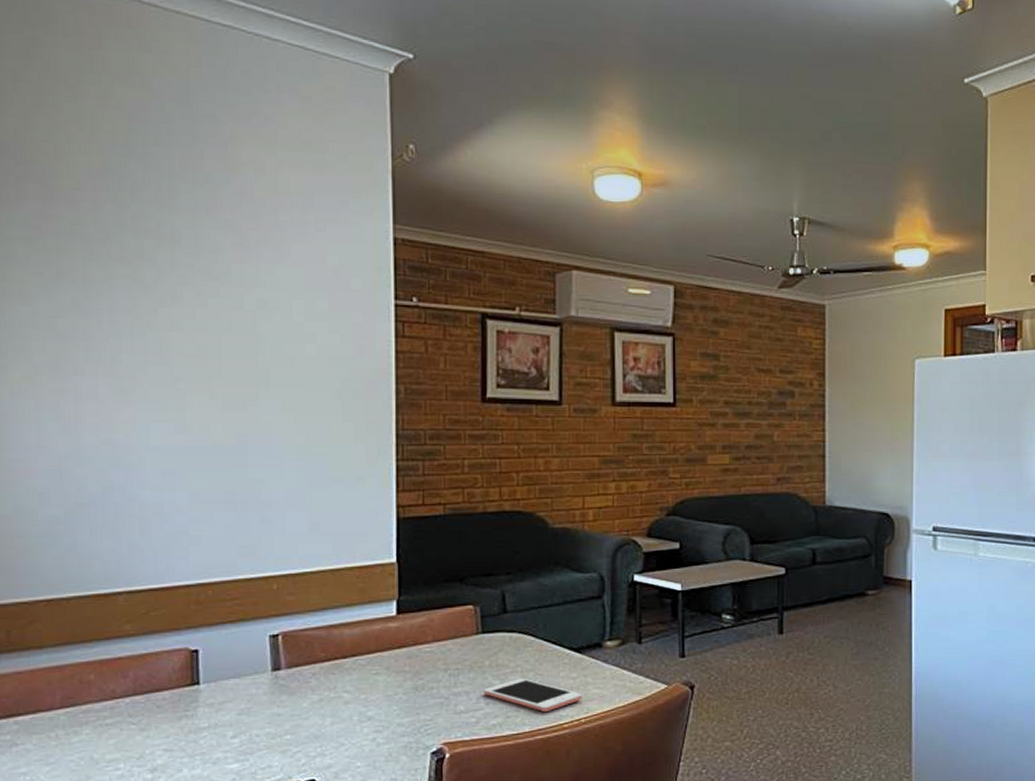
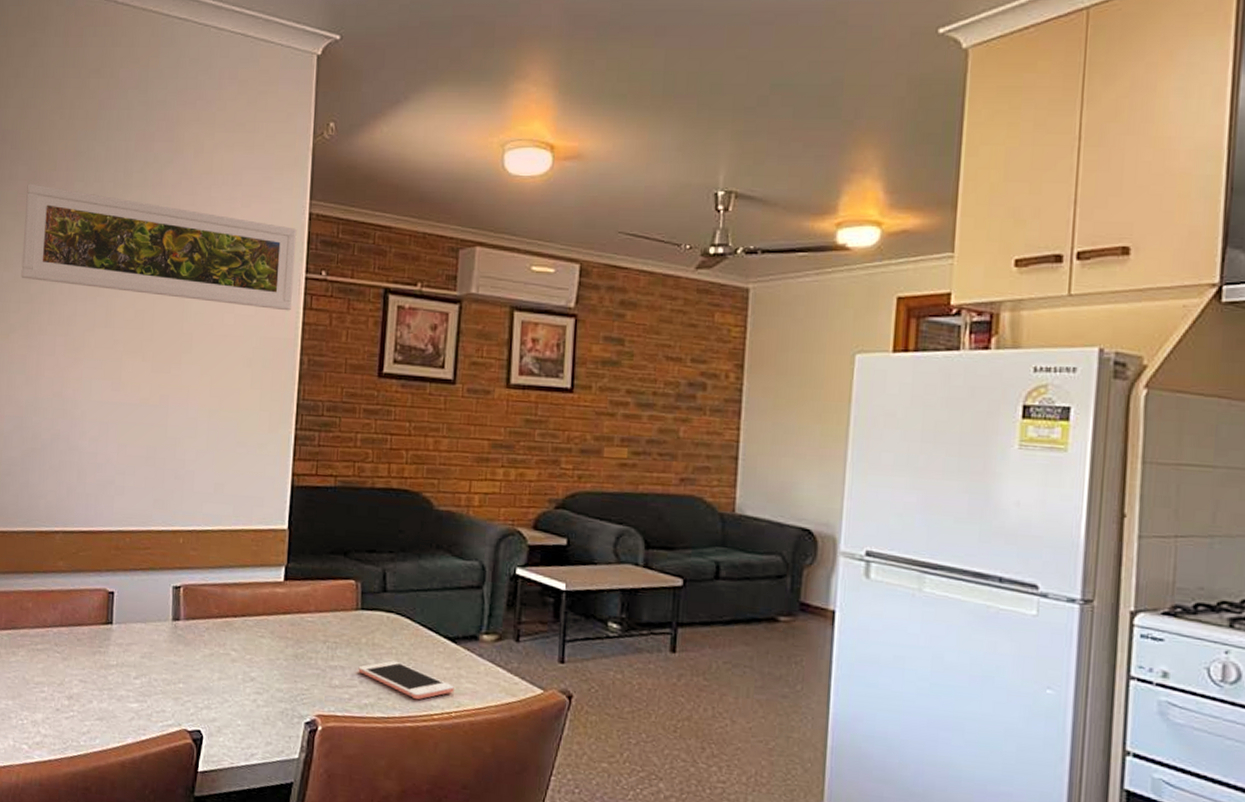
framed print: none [42,204,383,340] -> present [21,183,297,311]

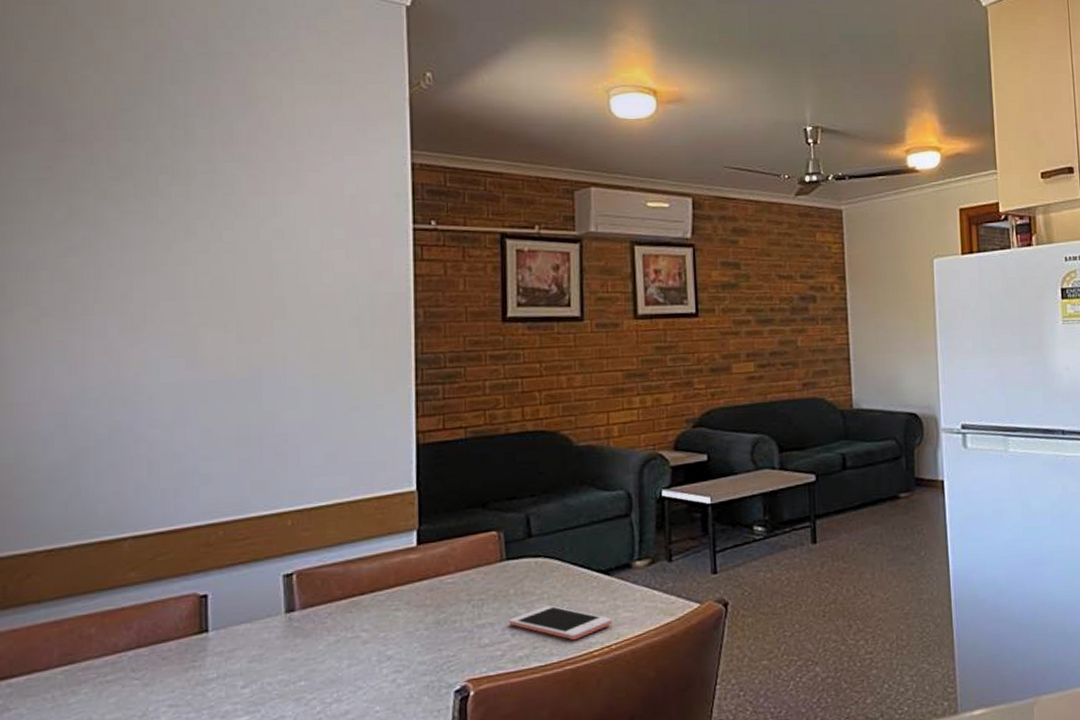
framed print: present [21,183,297,311] -> none [53,145,401,264]

